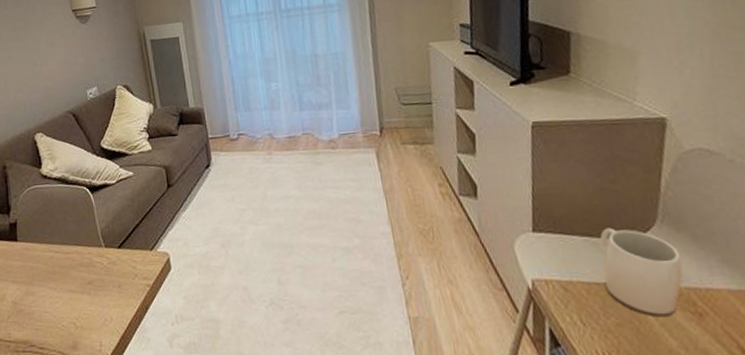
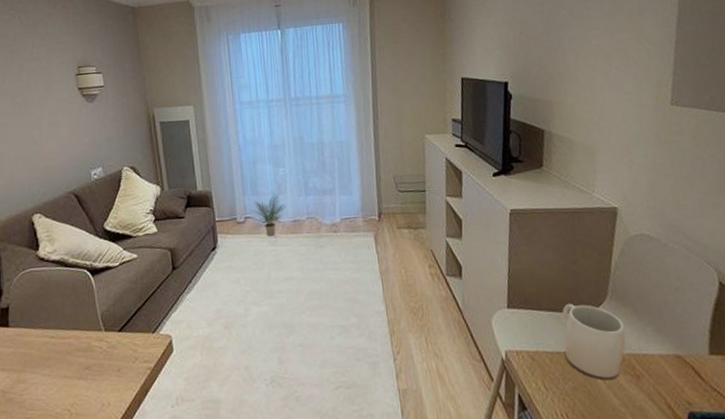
potted plant: none [243,109,280,153] -> present [250,194,286,236]

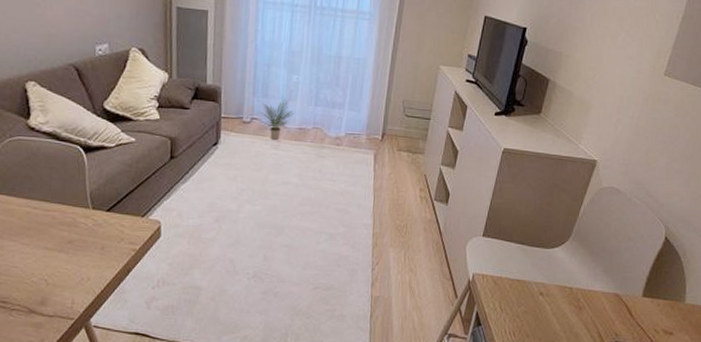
mug: present [561,303,626,381] -> none [523,239,579,308]

